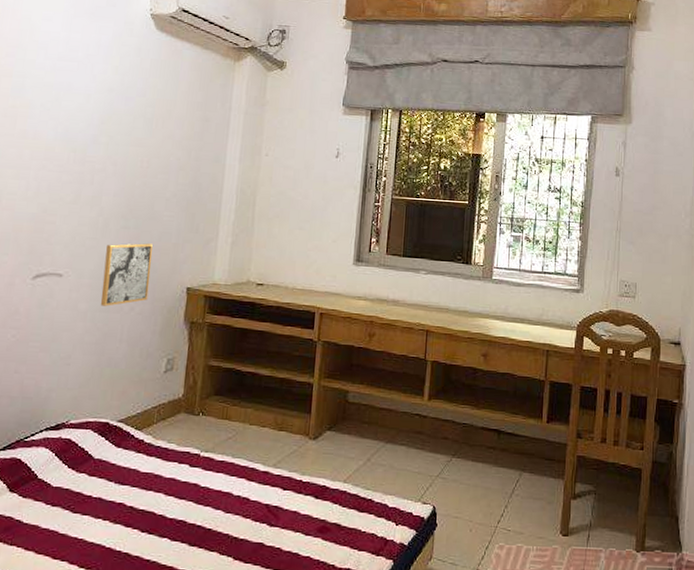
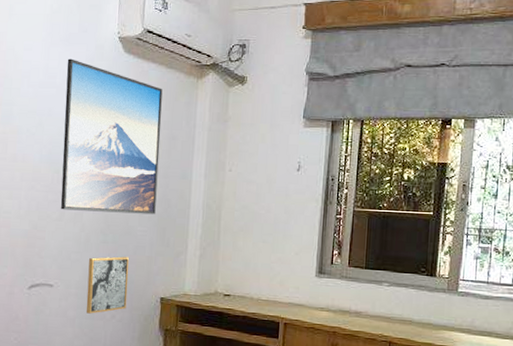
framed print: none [76,32,197,199] -> present [60,58,163,215]

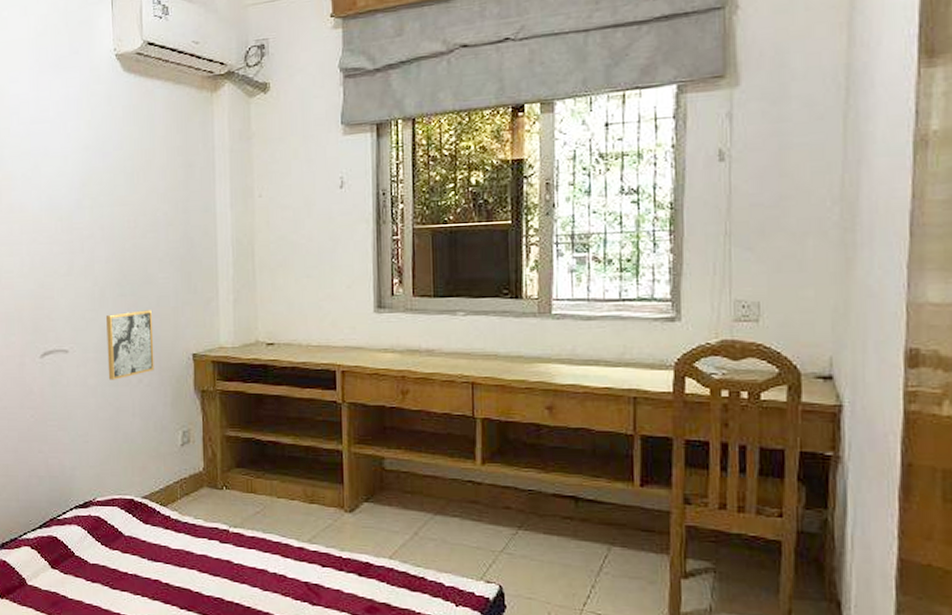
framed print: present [60,58,163,215] -> none [59,86,177,263]

